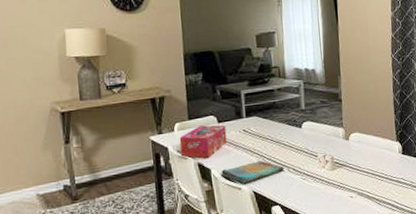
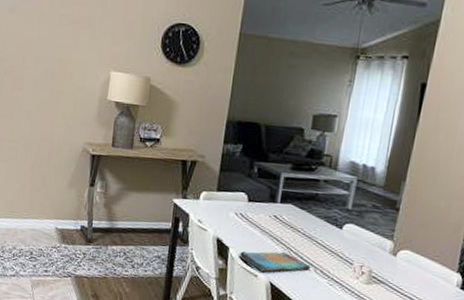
tissue box: present [179,124,227,158] -> none [201,199,256,235]

